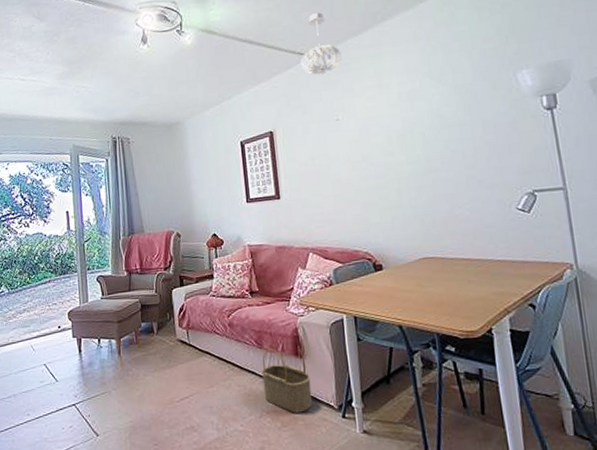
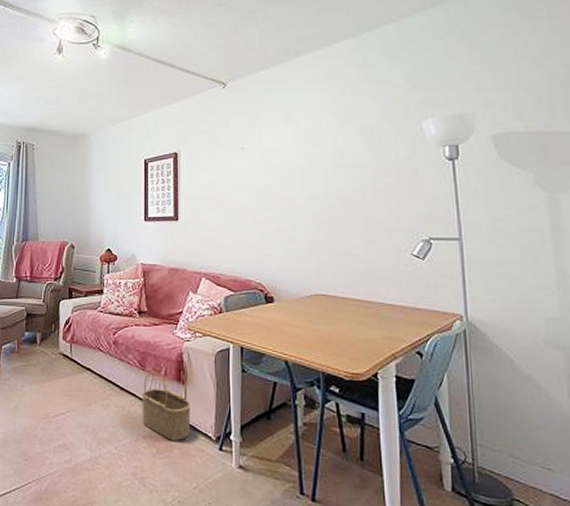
pendant light: present [300,12,343,75] -> none [212,42,253,103]

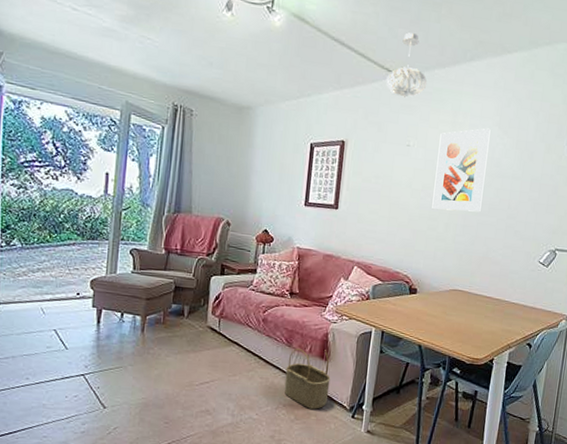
pendant light: none [212,42,253,103] -> present [386,32,427,98]
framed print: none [275,119,332,210] -> present [432,128,491,212]

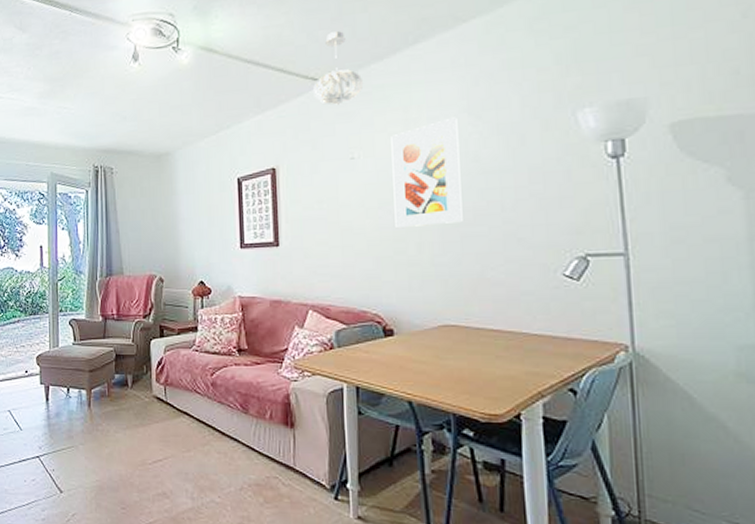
wicker basket: present [284,349,331,409] -> none [245,415,301,489]

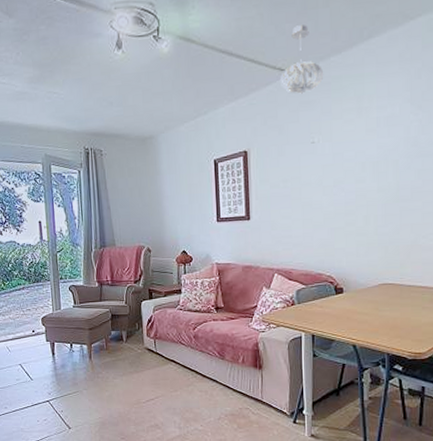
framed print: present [391,117,463,229] -> none [346,106,402,204]

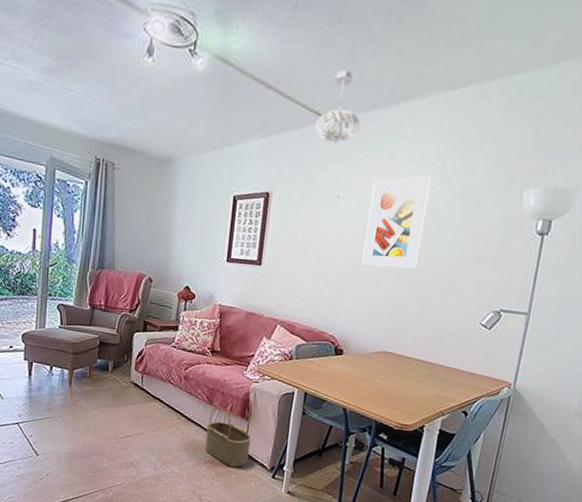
wicker basket: none [222,359,267,417] -> present [205,407,251,468]
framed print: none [346,106,402,204] -> present [362,175,431,269]

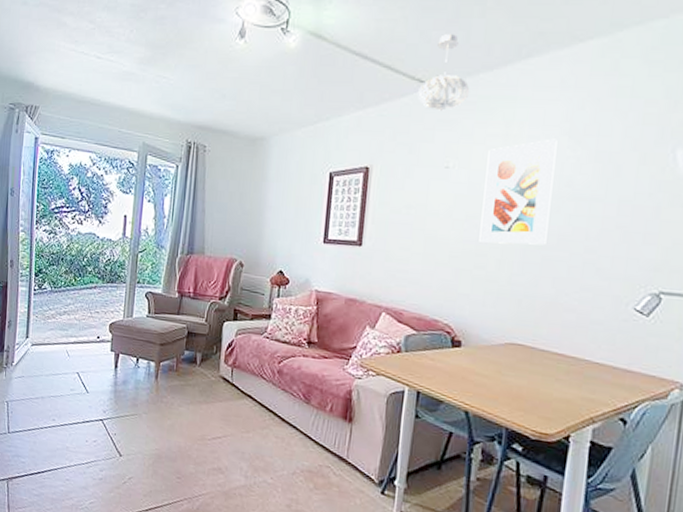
wicker basket: present [205,407,251,468] -> none [302,406,355,479]

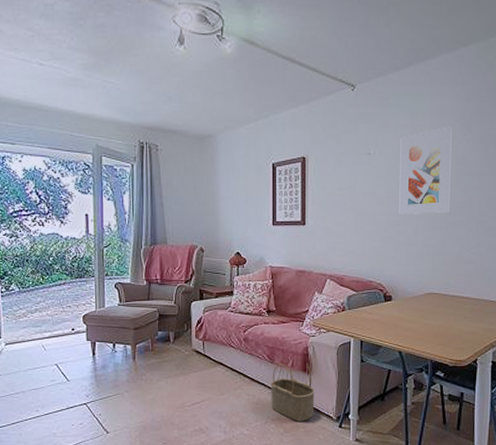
wicker basket: none [302,406,355,479] -> present [271,363,315,421]
pendant light: present [418,34,470,111] -> none [341,40,382,106]

